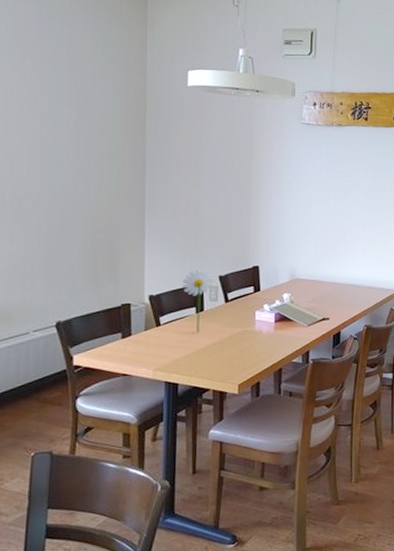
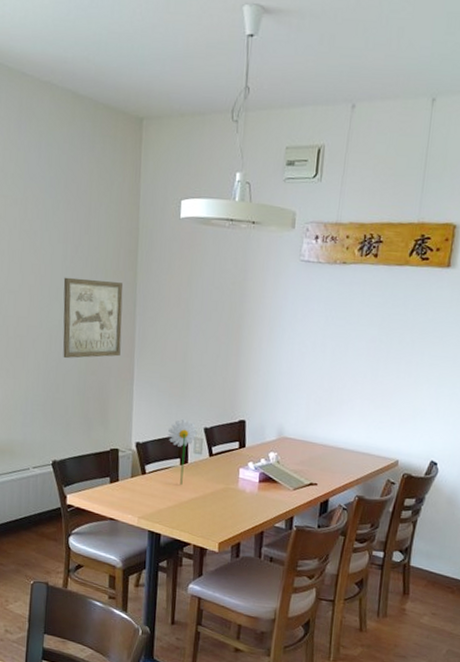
wall art: none [67,140,132,219] -> present [63,277,123,359]

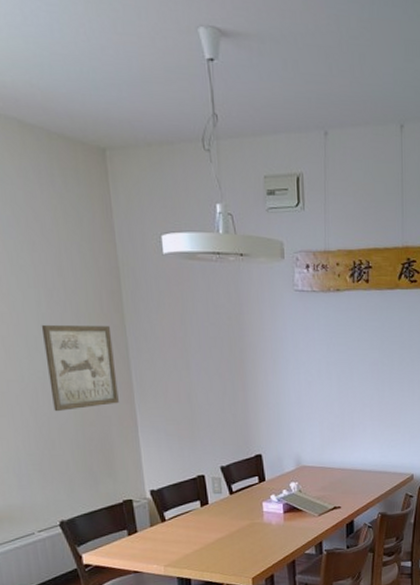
flower: present [168,418,197,485] -> none [183,460,214,527]

